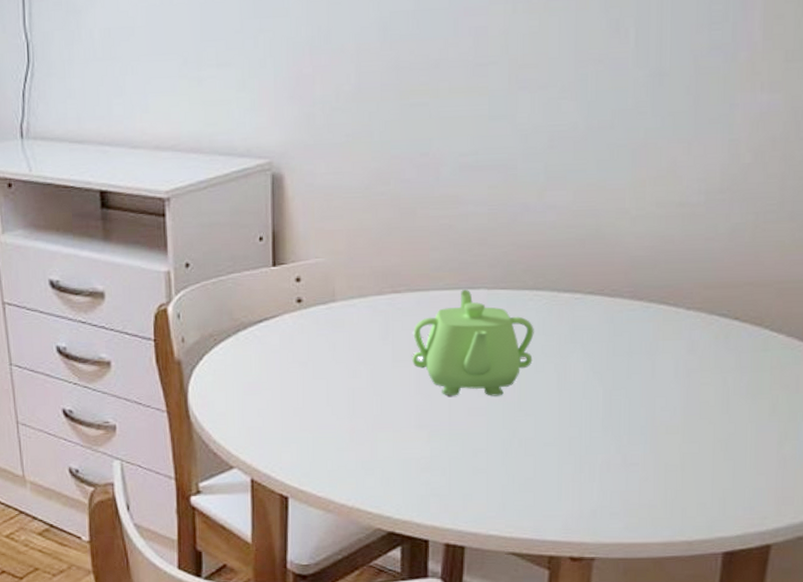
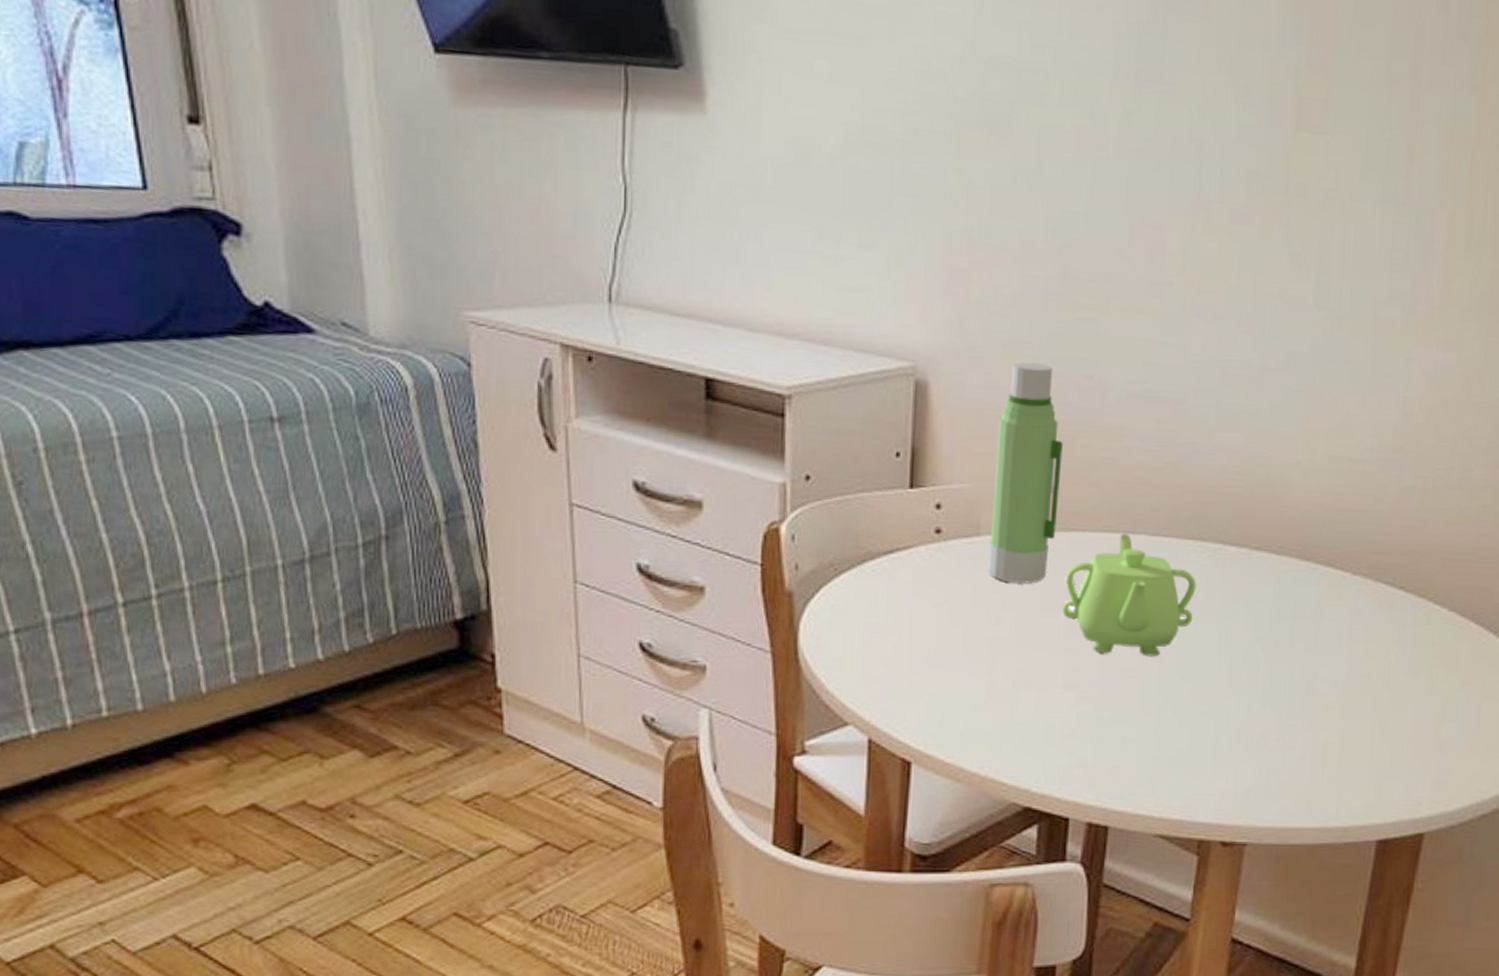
water bottle: none [344,148,404,340] -> present [988,362,1063,583]

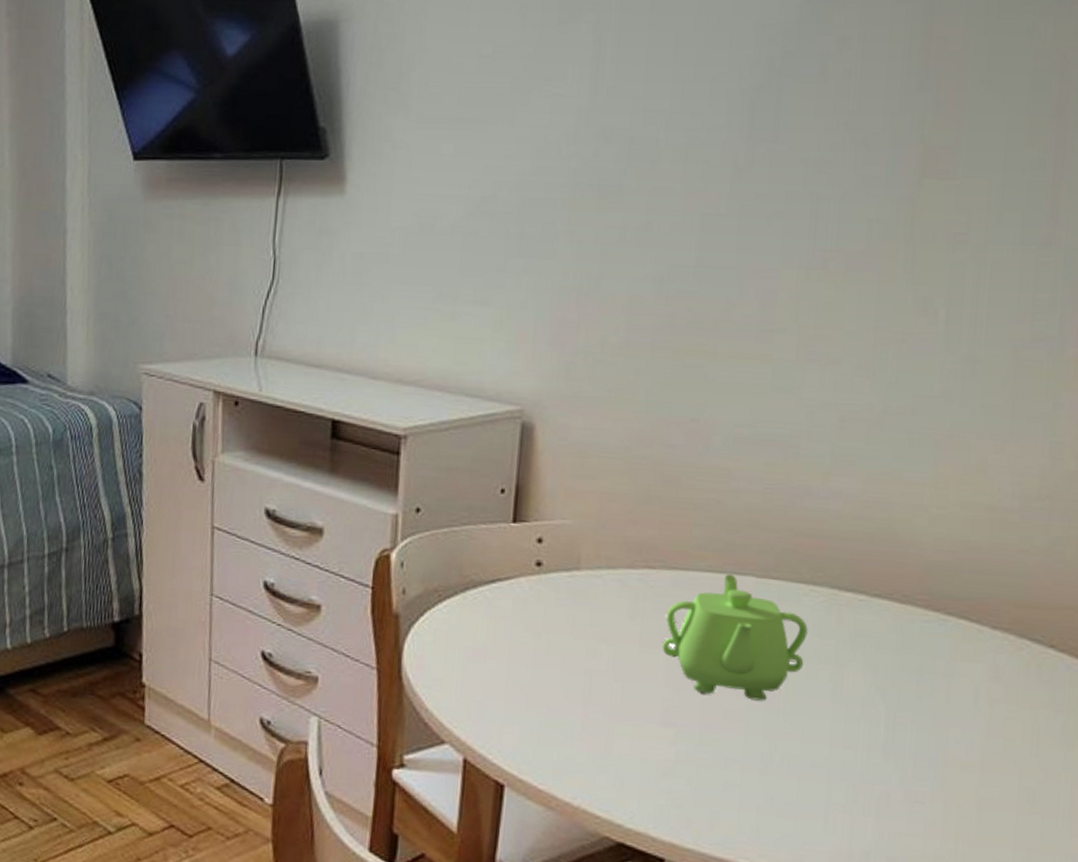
water bottle: present [988,362,1063,583] -> none [587,406,667,619]

